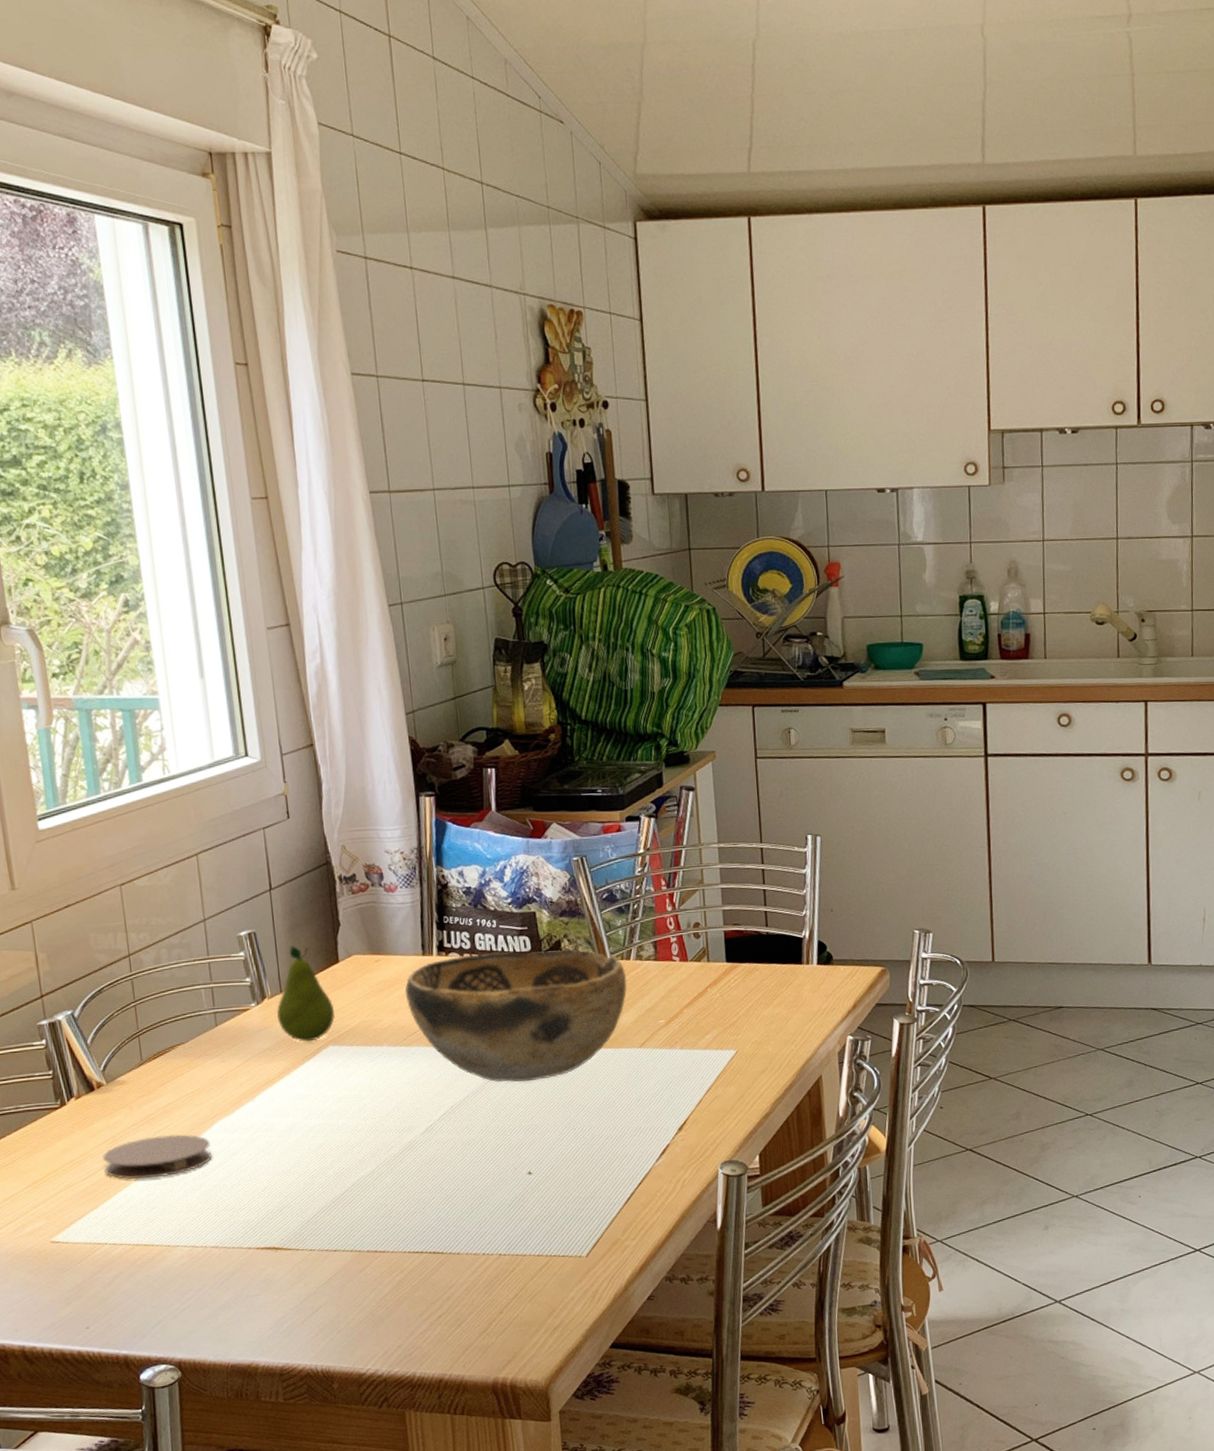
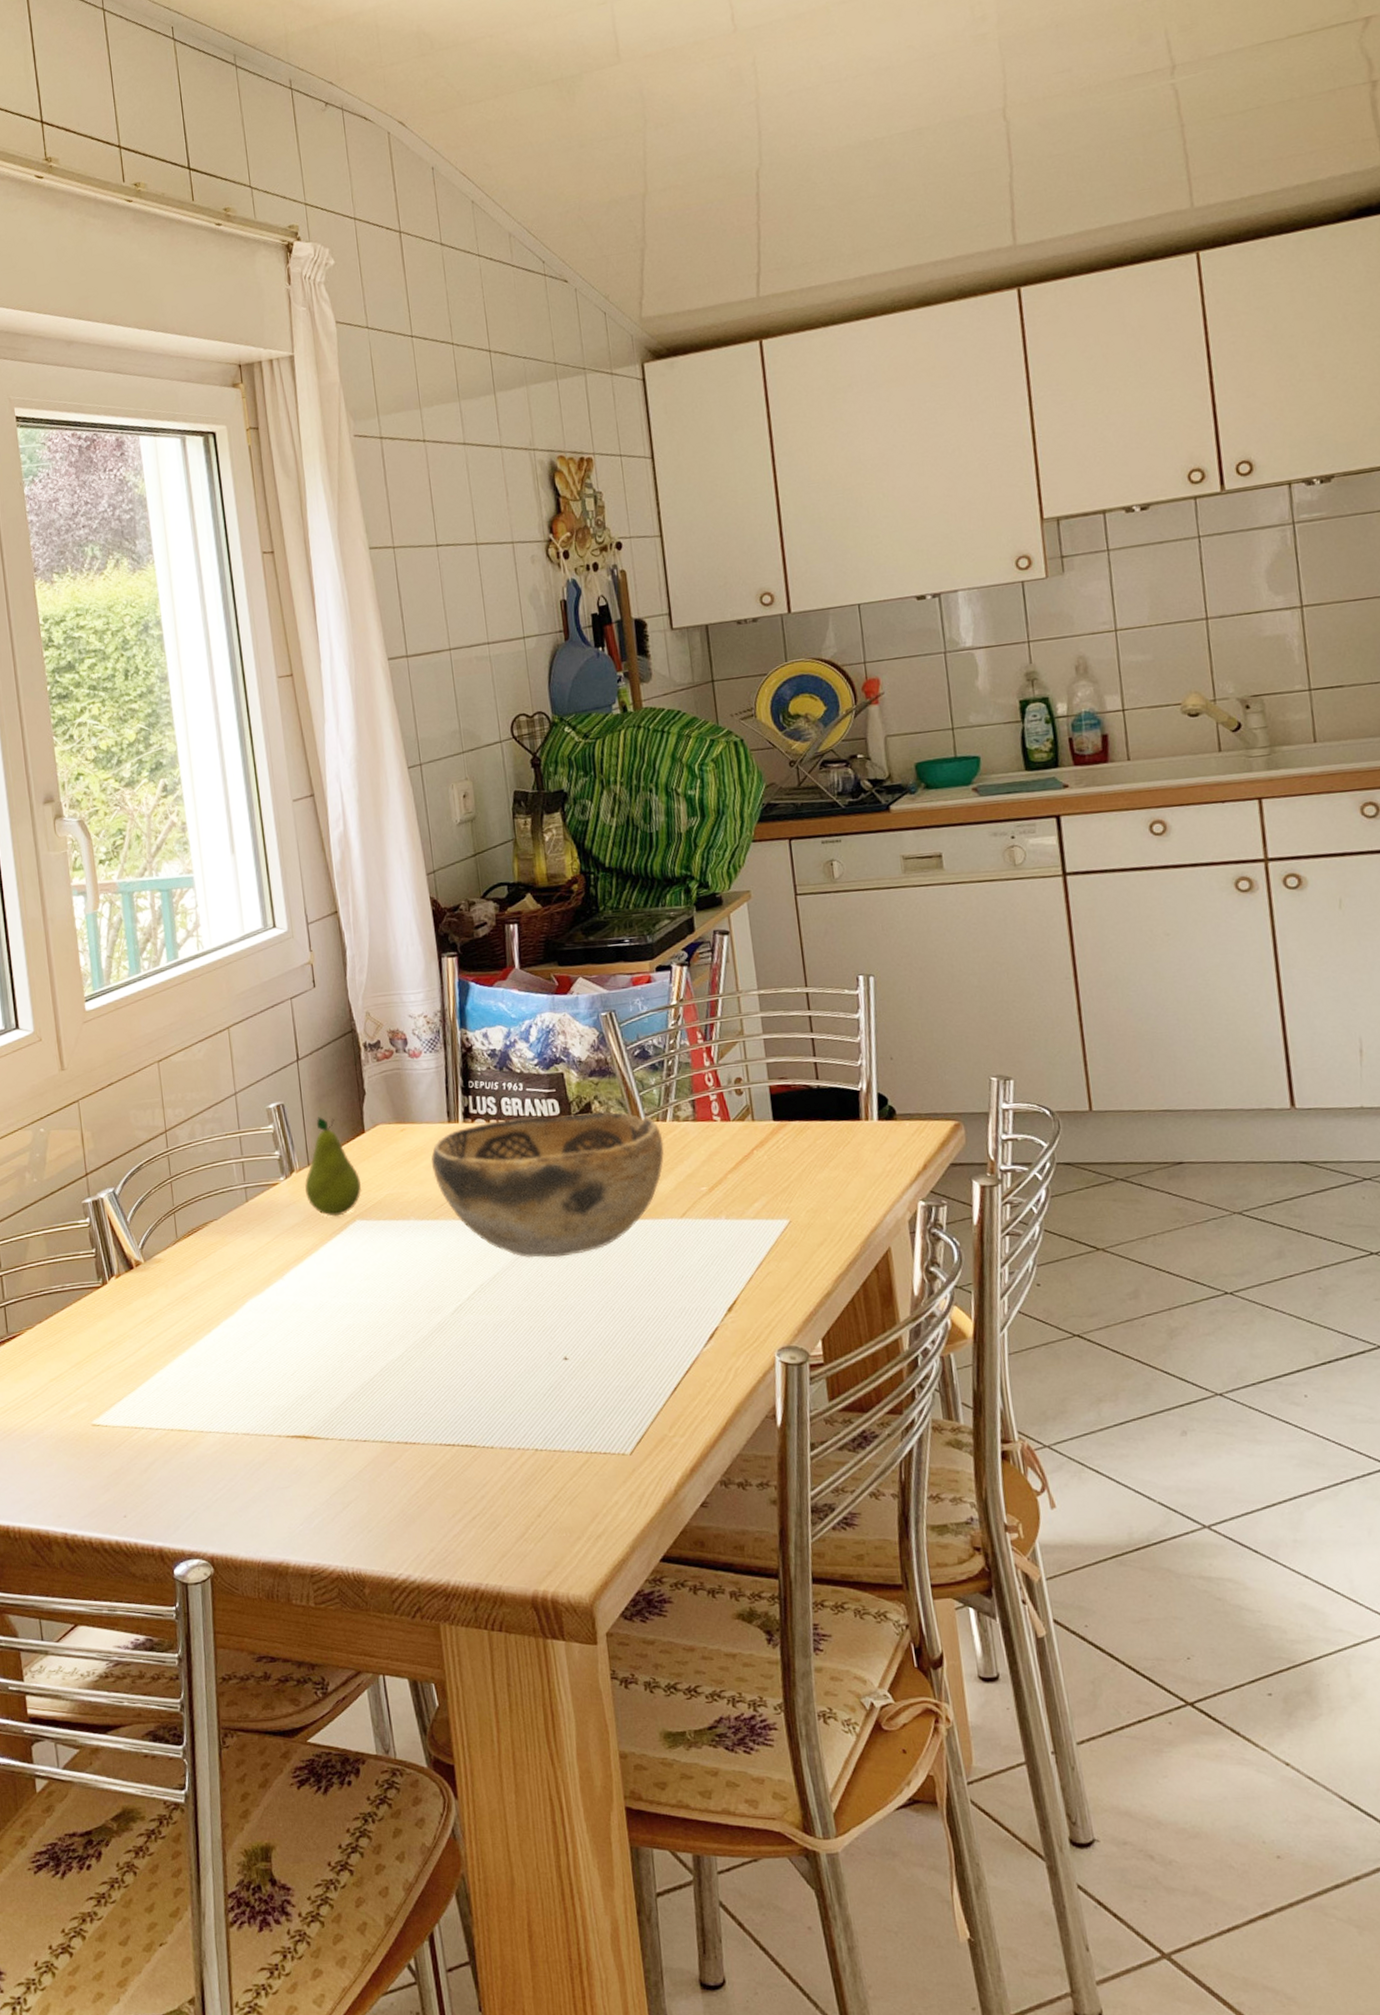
coaster: present [103,1134,212,1180] -> none [140,1314,243,1362]

